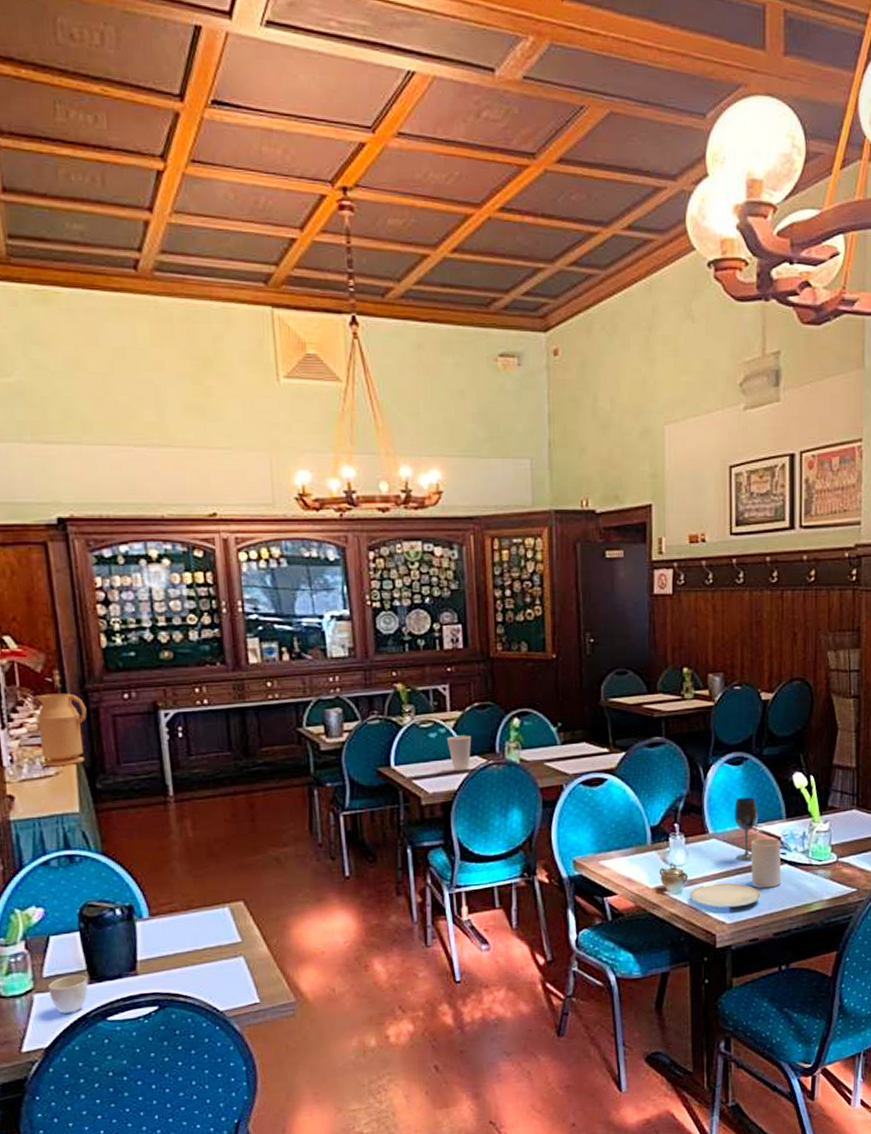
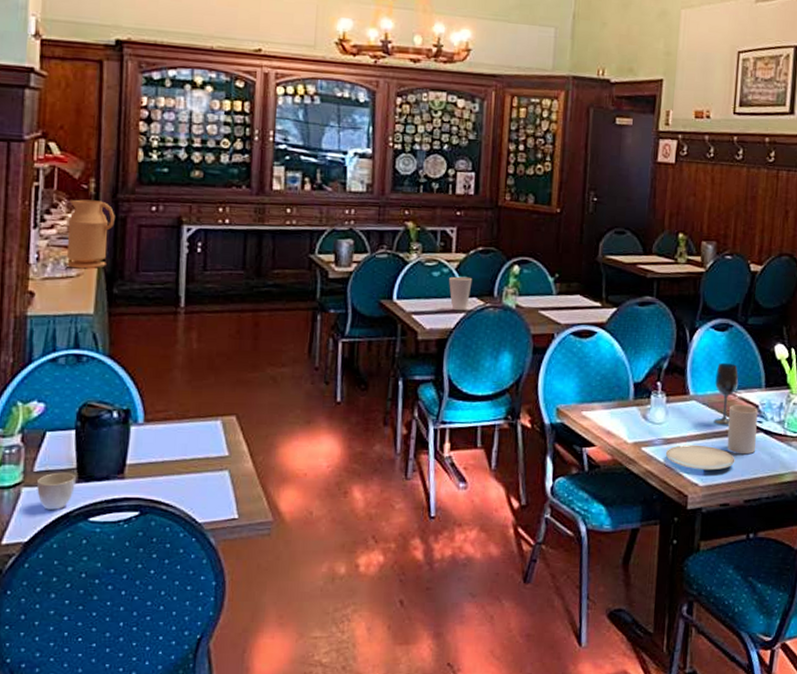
sugar bowl: present [659,862,689,892] -> none [638,420,667,449]

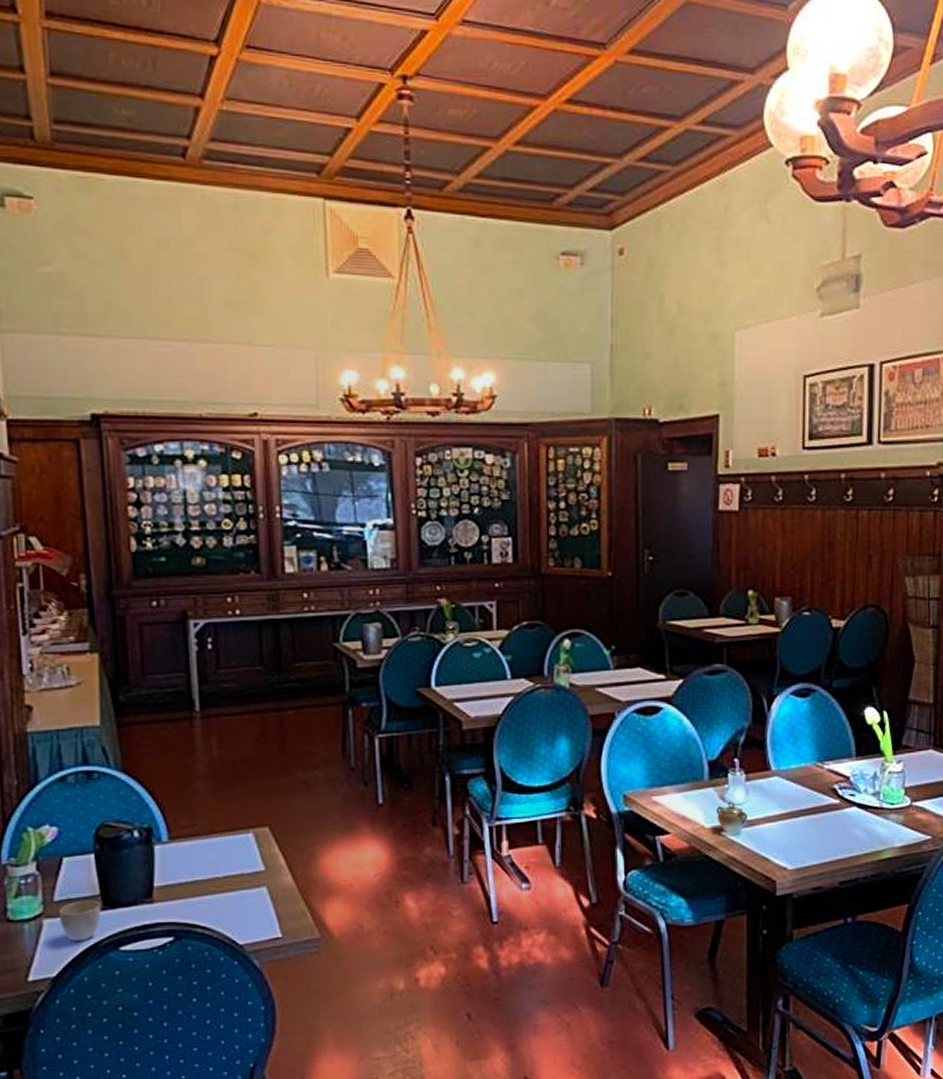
water jug: present [65,199,115,269] -> none [59,599,113,677]
cup: present [448,276,473,311] -> none [491,656,519,695]
sugar bowl: none [638,420,667,449] -> present [716,801,748,833]
plate: present [665,444,735,471] -> none [748,824,827,853]
wine glass: present [713,362,739,426] -> none [799,732,826,802]
cup: present [727,404,758,455] -> none [816,777,849,832]

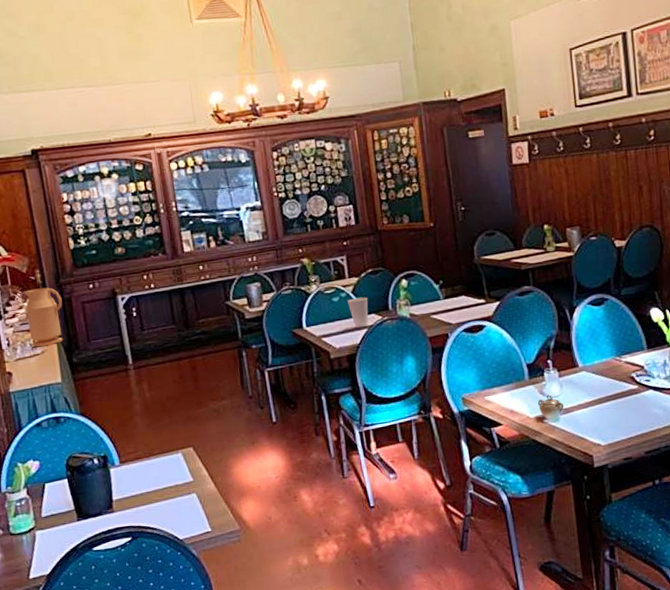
water jug: none [59,599,113,677] -> present [23,287,63,348]
cup: present [59,900,101,941] -> none [46,514,77,546]
cup: none [491,656,519,695] -> present [347,297,369,328]

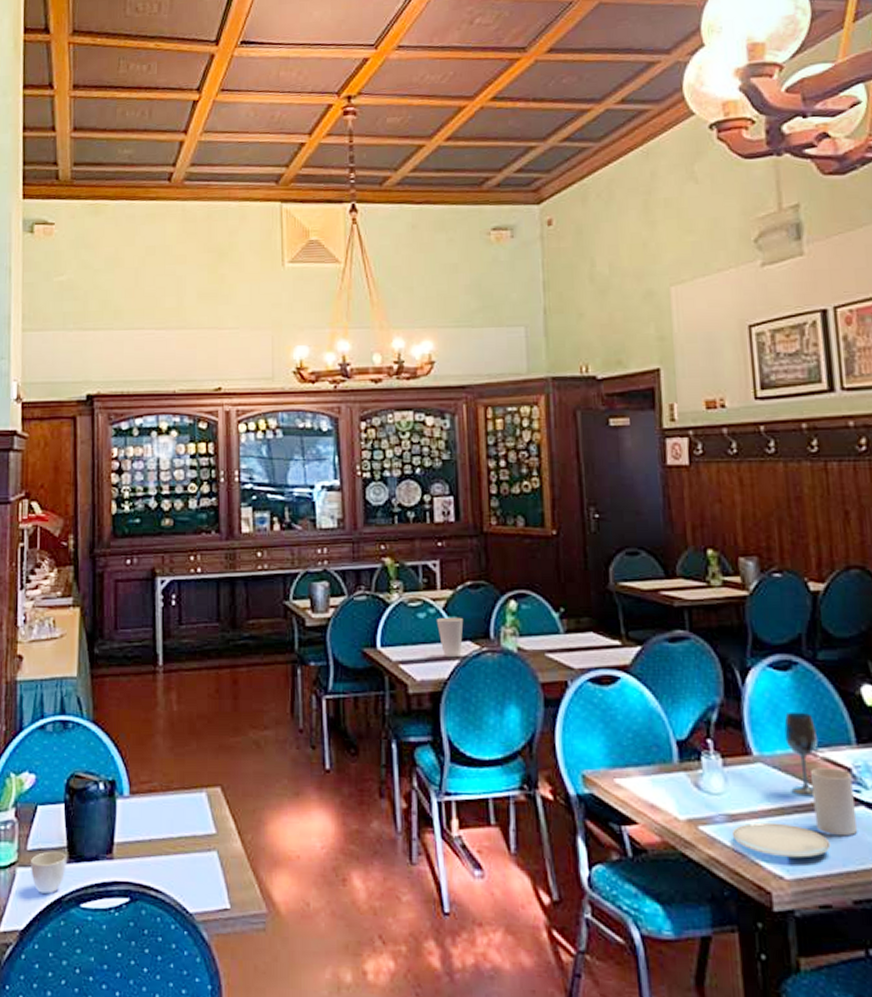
water jug: present [23,287,63,348] -> none [50,557,93,629]
cup: none [46,514,77,546] -> present [31,851,67,894]
sugar bowl: present [537,394,564,420] -> none [690,789,730,829]
plate: none [566,409,631,432] -> present [731,822,831,859]
wine glass: none [599,332,622,390] -> present [784,711,819,797]
cup: none [617,367,648,412] -> present [811,767,858,837]

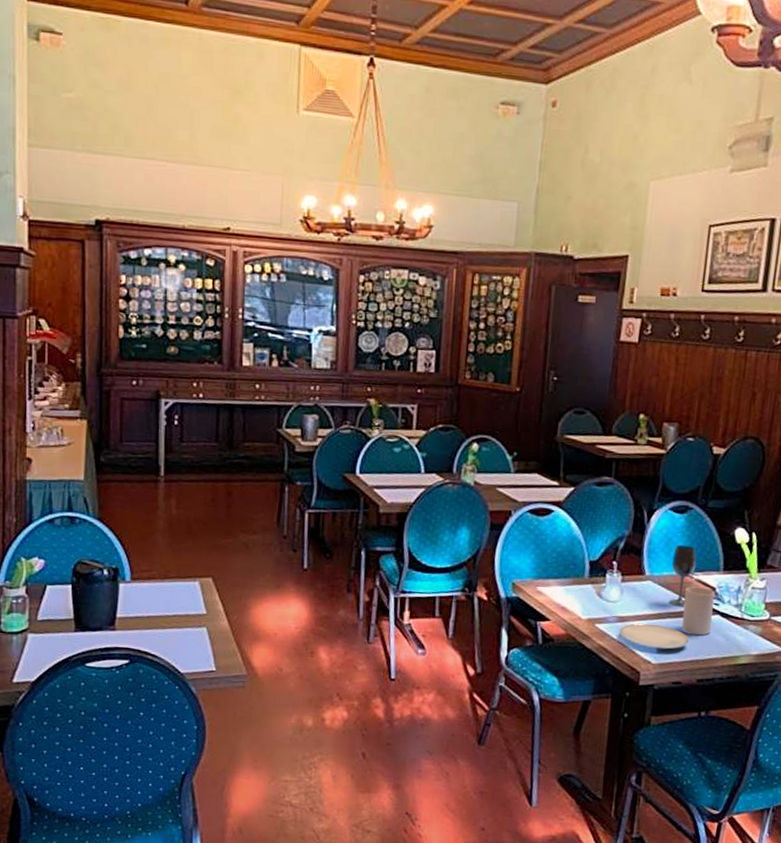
cup: present [31,851,67,894] -> none [41,622,73,655]
cup: present [436,617,464,658] -> none [408,452,432,486]

